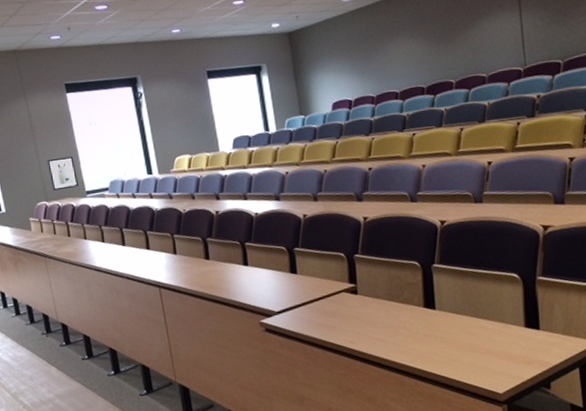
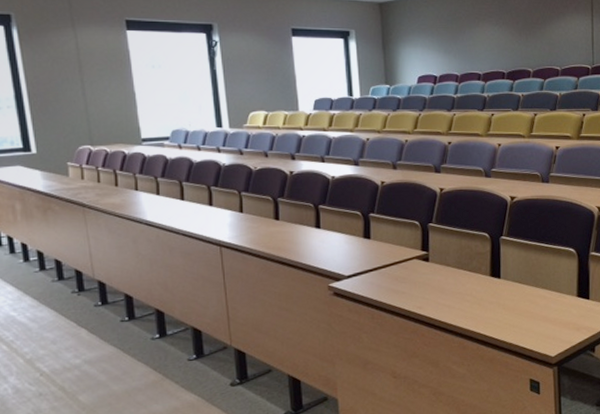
wall art: present [46,156,78,191] -> none [95,99,133,135]

